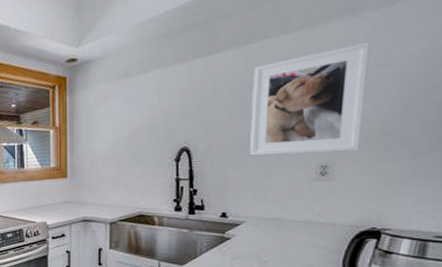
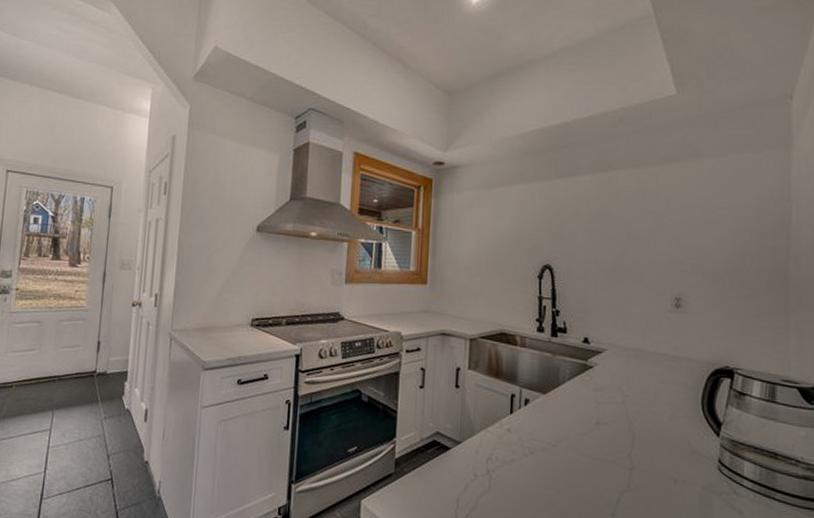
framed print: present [249,41,371,156] -> none [608,185,710,287]

